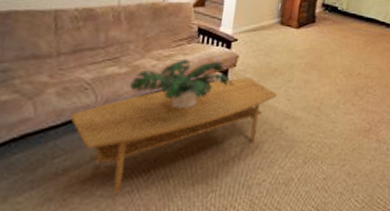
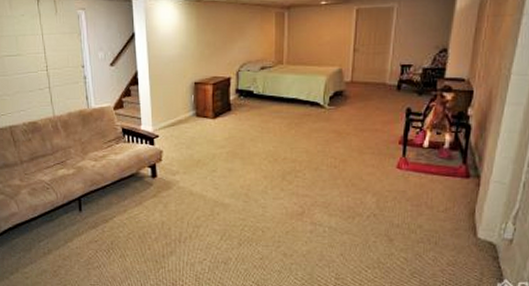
coffee table: present [70,77,278,194] -> none [43,170,205,268]
potted plant: present [130,58,234,109] -> none [79,157,163,201]

